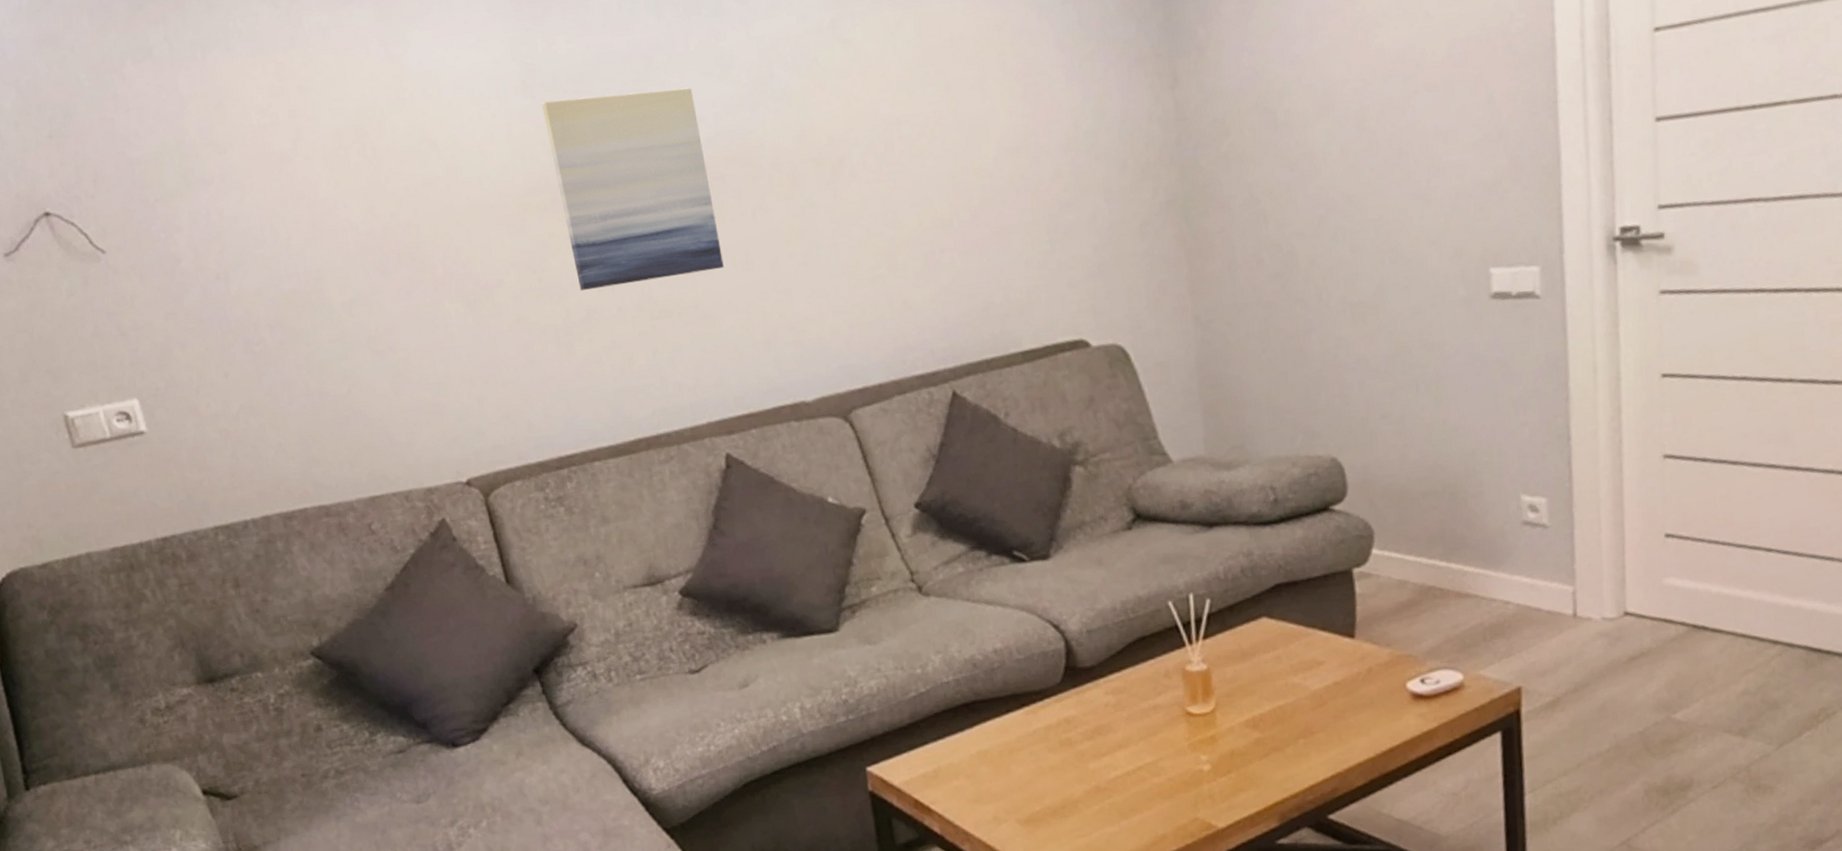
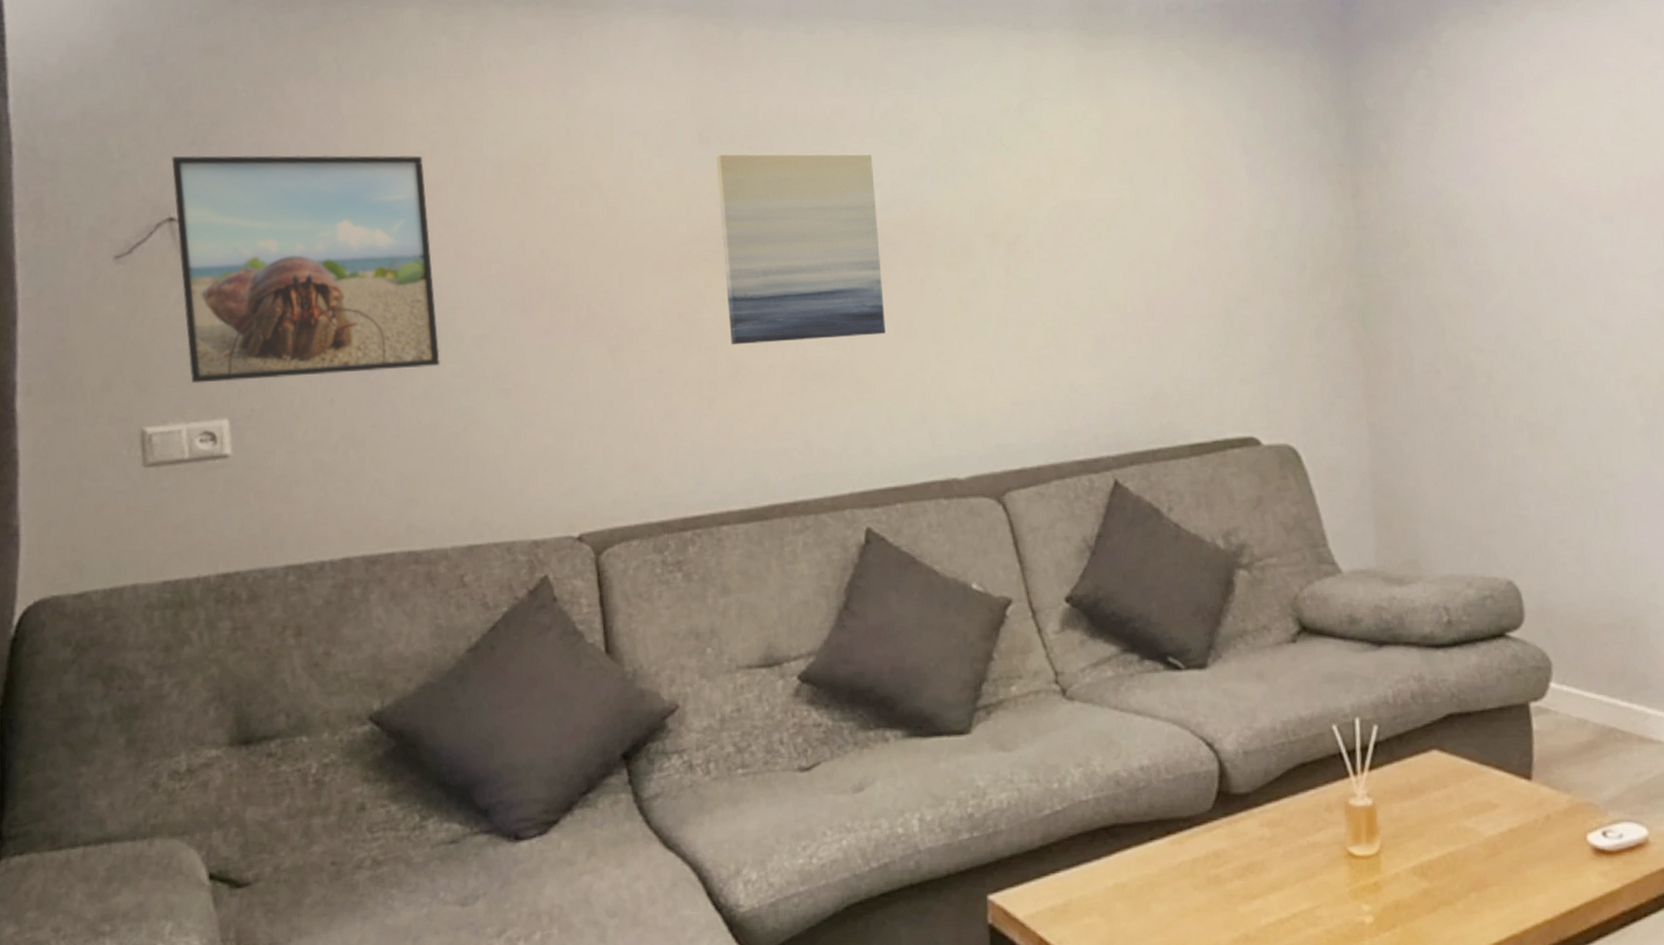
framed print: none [34,129,317,369] -> present [171,155,441,384]

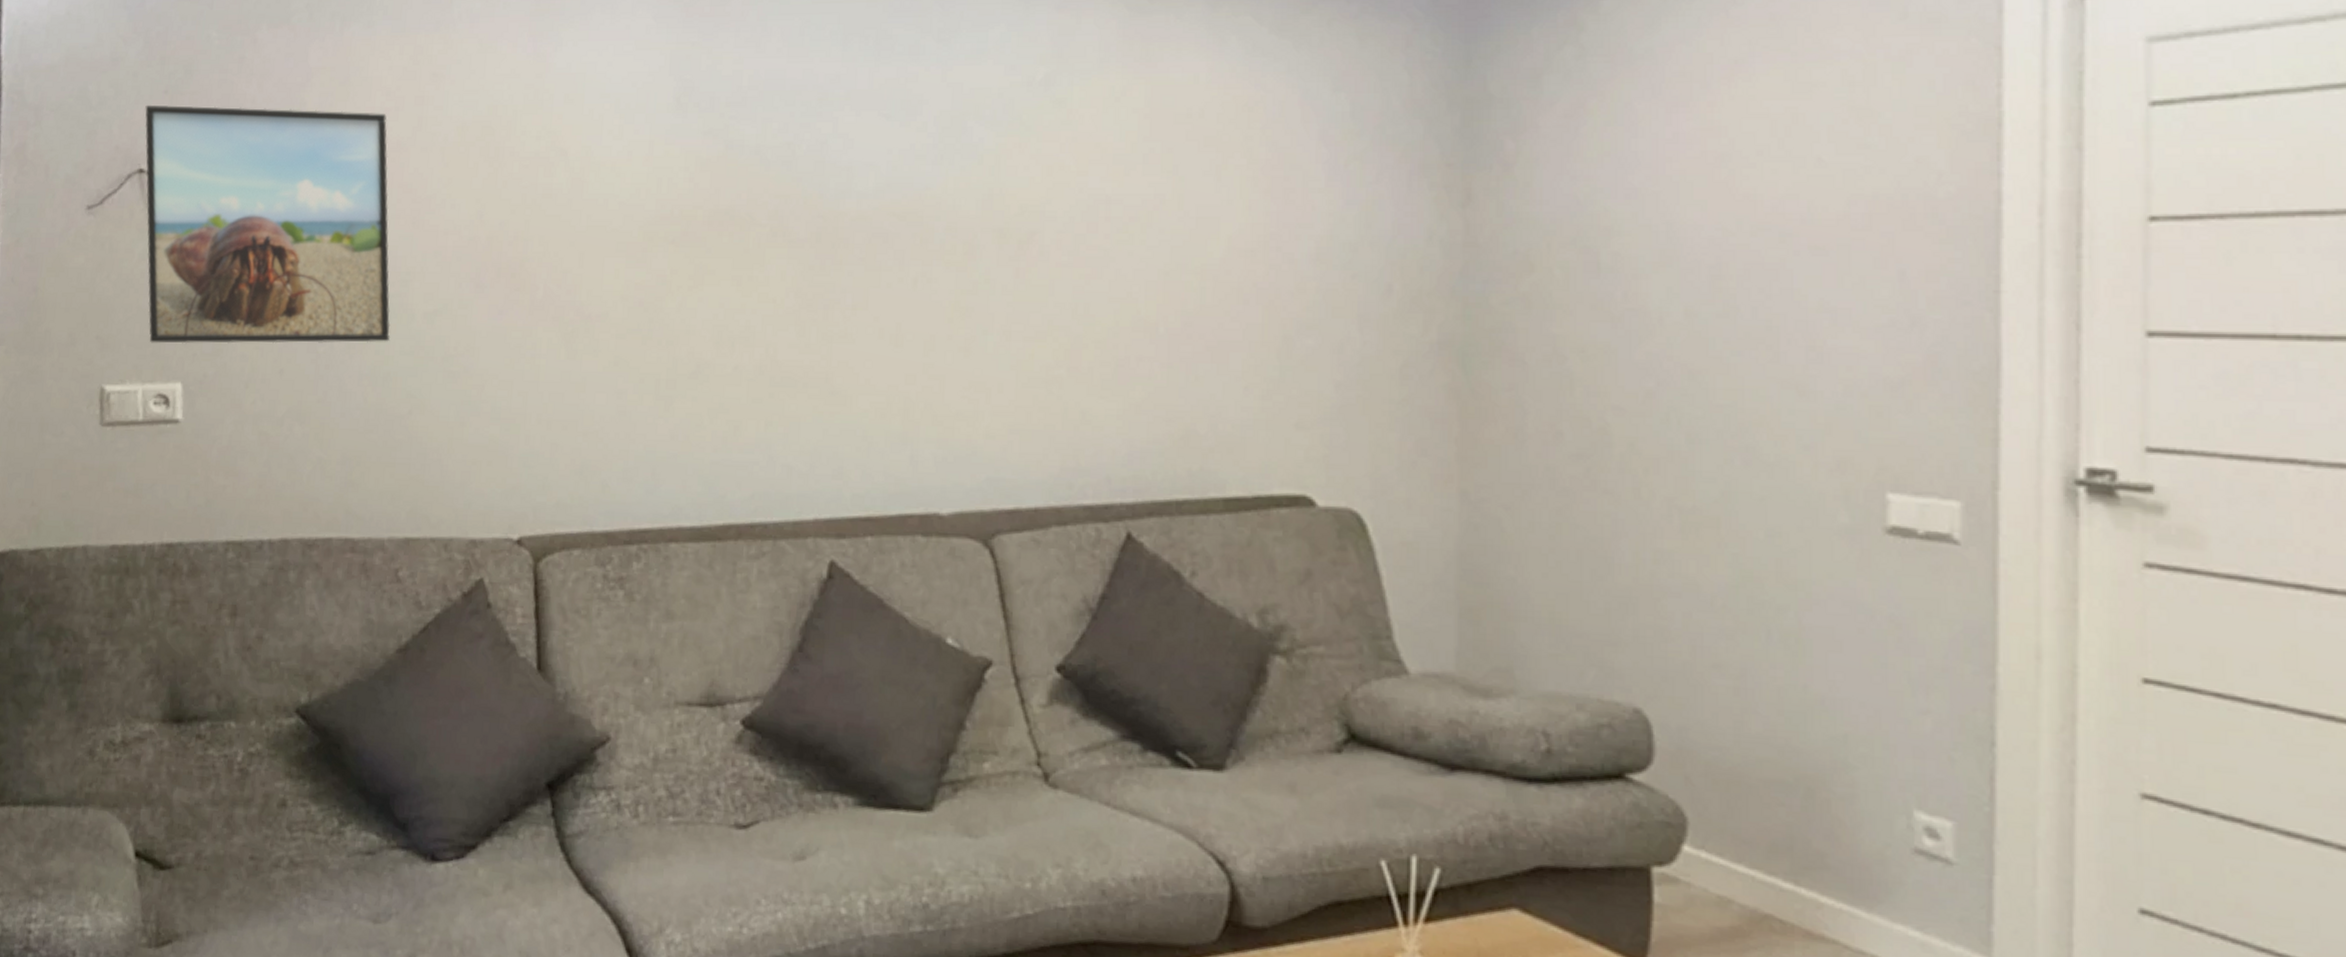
wall art: present [715,153,886,346] -> none [692,123,869,341]

